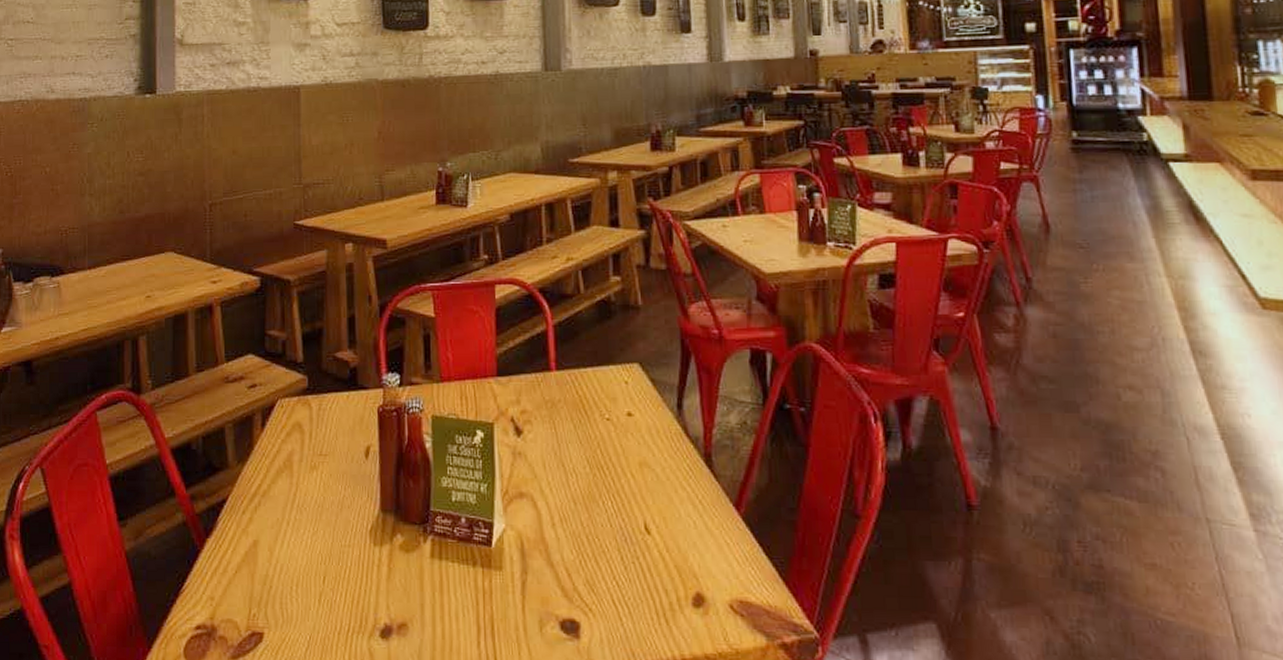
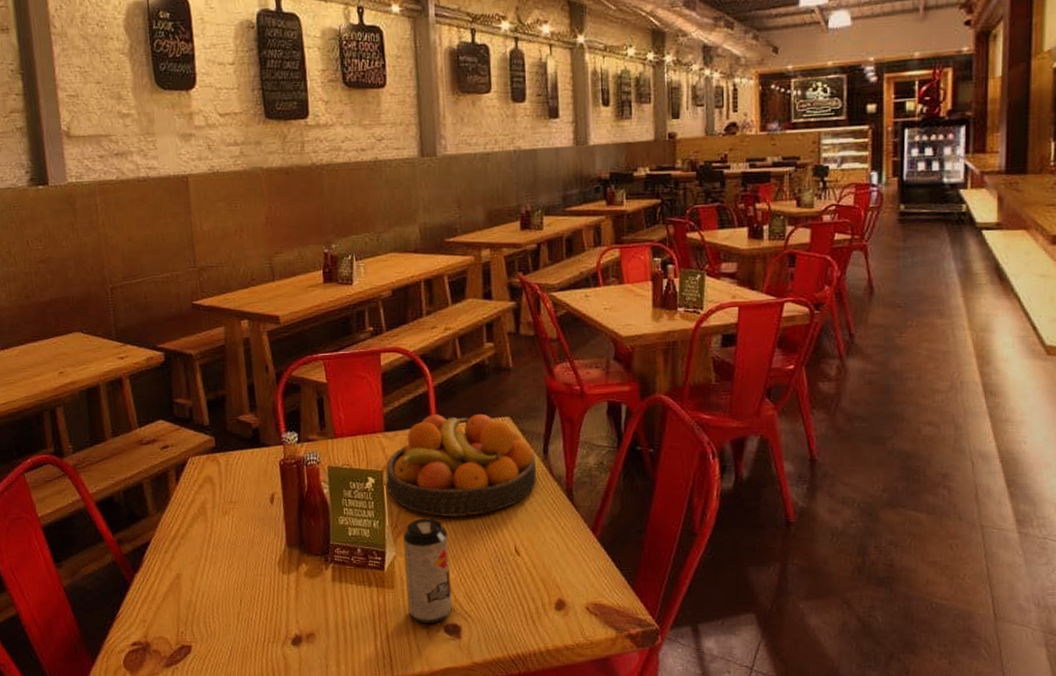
fruit bowl: none [497,358,670,484] -> present [386,413,537,517]
beverage can: none [514,483,570,618] -> present [402,518,453,624]

